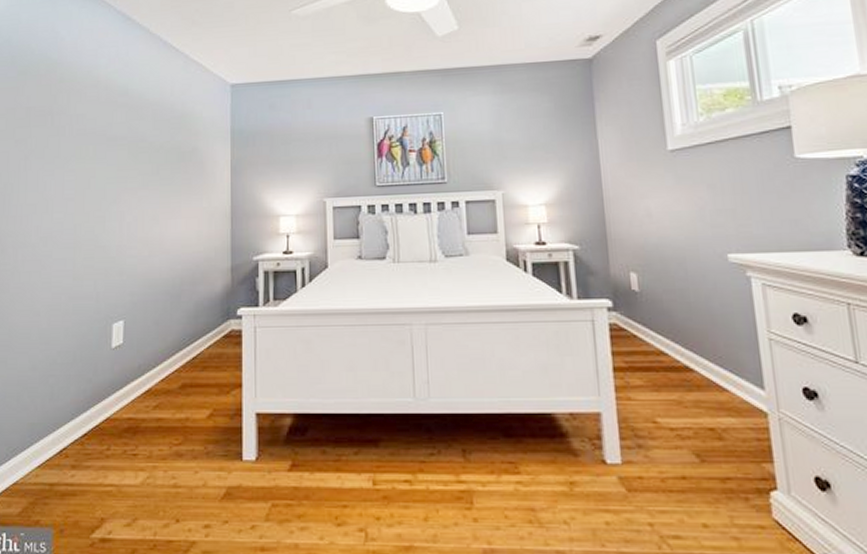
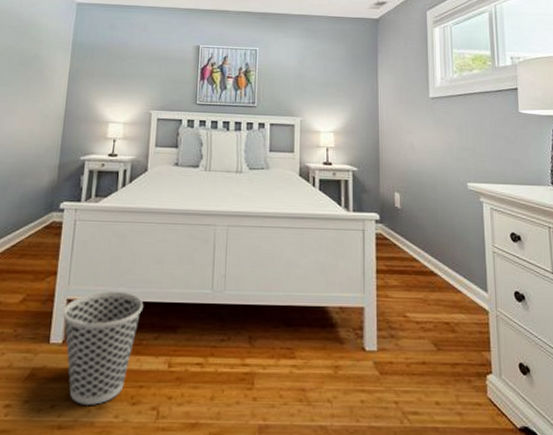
wastebasket: none [252,402,339,526] -> present [62,291,144,405]

